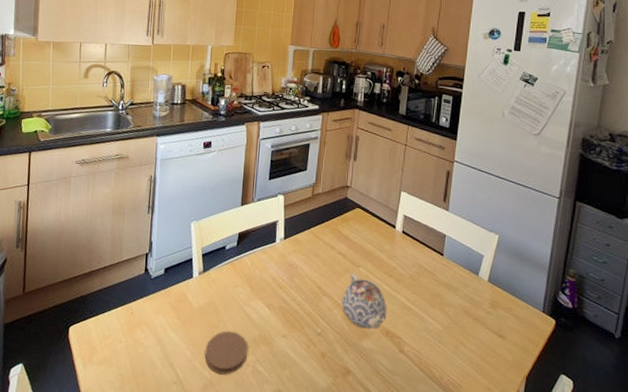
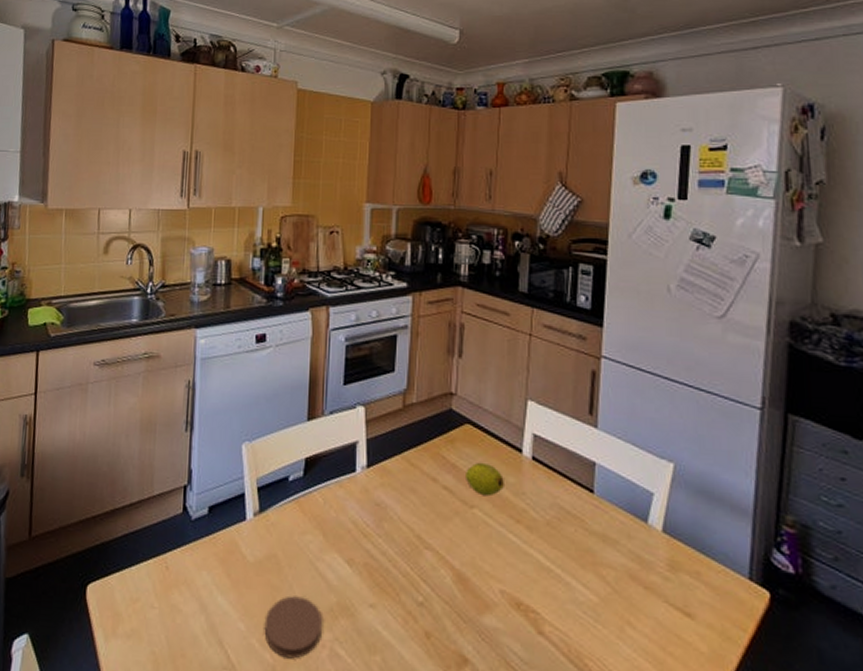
teapot: present [341,273,387,329] -> none [450,517,516,599]
fruit: none [355,235,382,259] -> present [466,462,504,497]

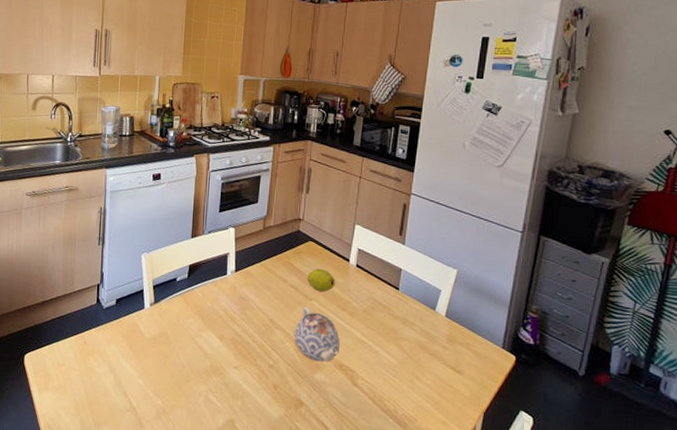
coaster: present [264,596,323,659] -> none [157,361,200,404]
teapot: none [450,517,516,599] -> present [294,306,341,362]

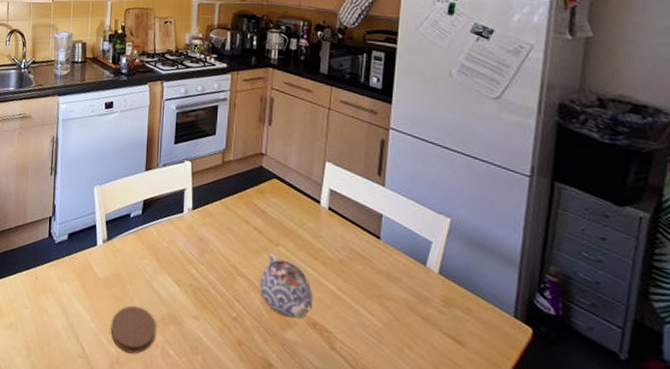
coaster: none [157,361,200,404] -> present [110,305,157,354]
fruit: present [307,268,335,292] -> none [273,209,305,238]

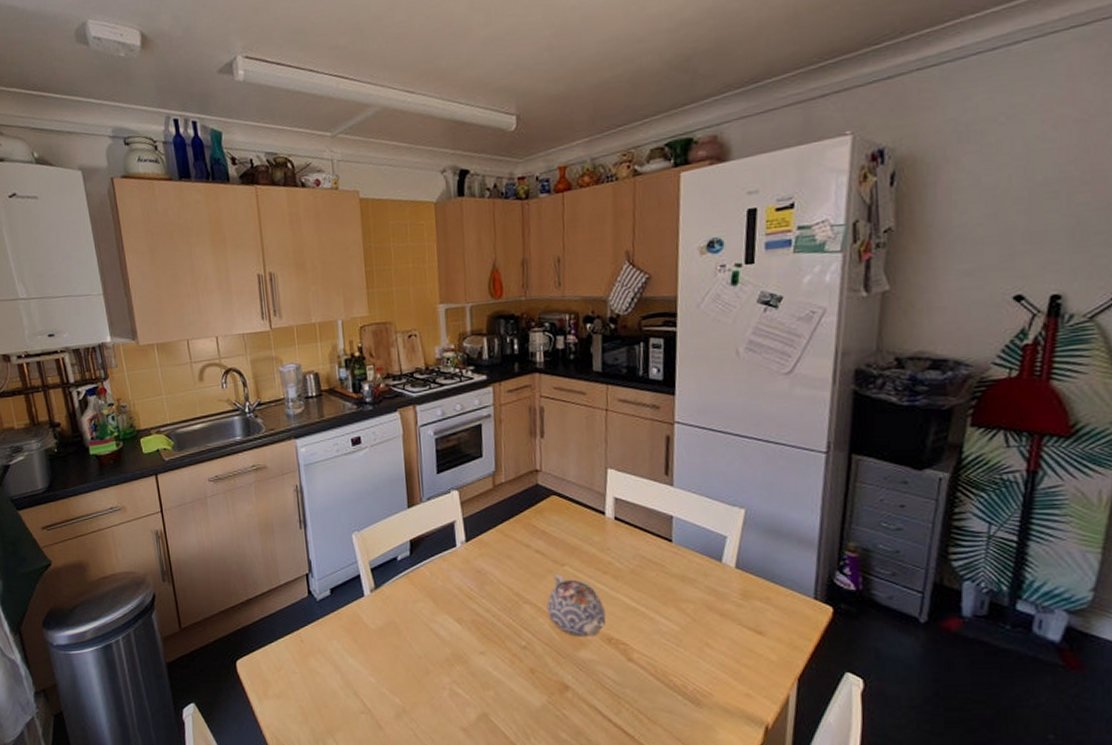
coaster: present [110,305,157,354] -> none [391,652,442,700]

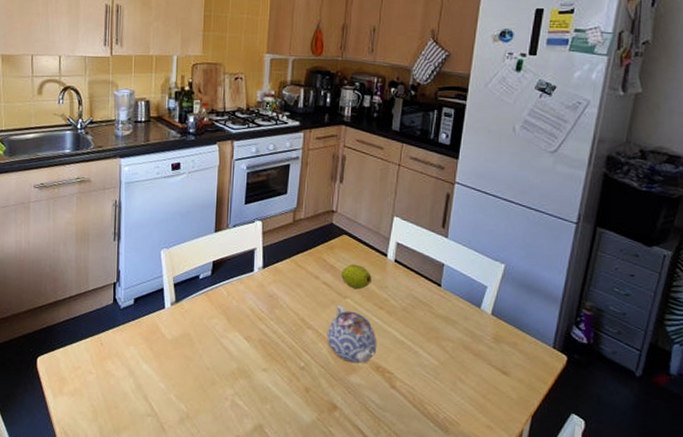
fruit: none [555,526,591,555] -> present [341,264,372,290]

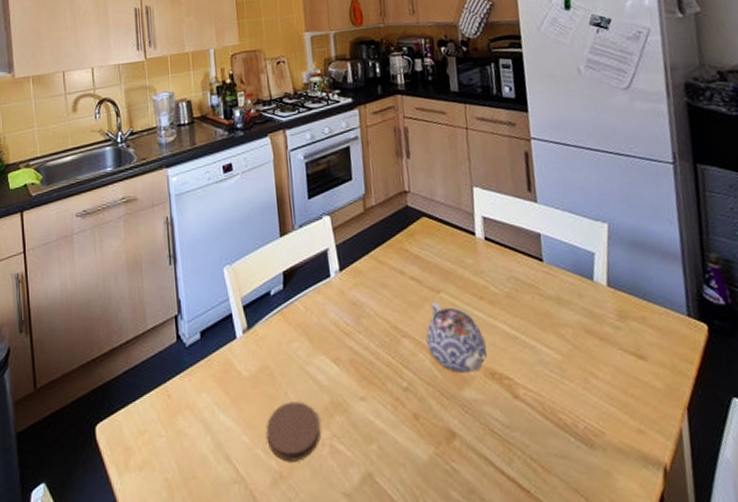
coaster: none [180,363,226,408] -> present [266,401,321,462]
fruit: present [341,264,372,290] -> none [428,249,464,280]

